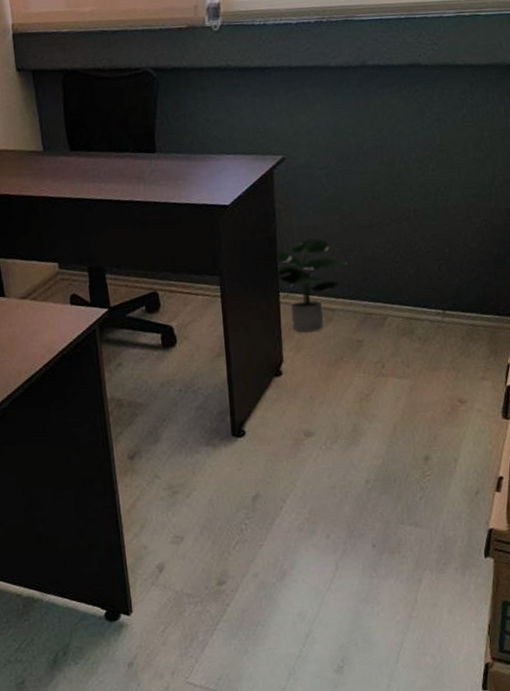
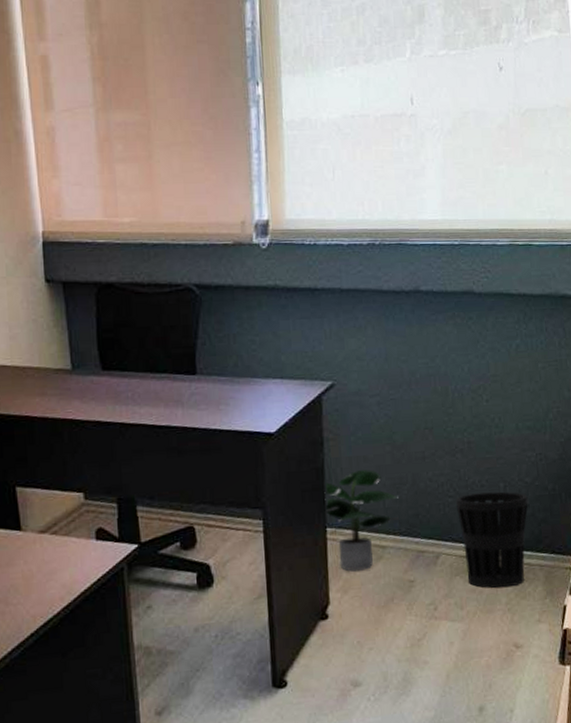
wastebasket: none [402,257,473,348] -> present [455,491,528,588]

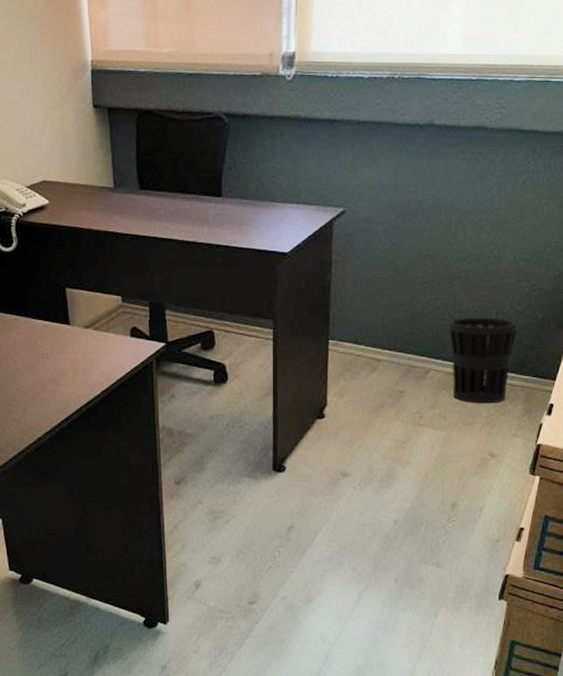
potted plant: present [324,470,398,572] -> none [328,291,396,379]

